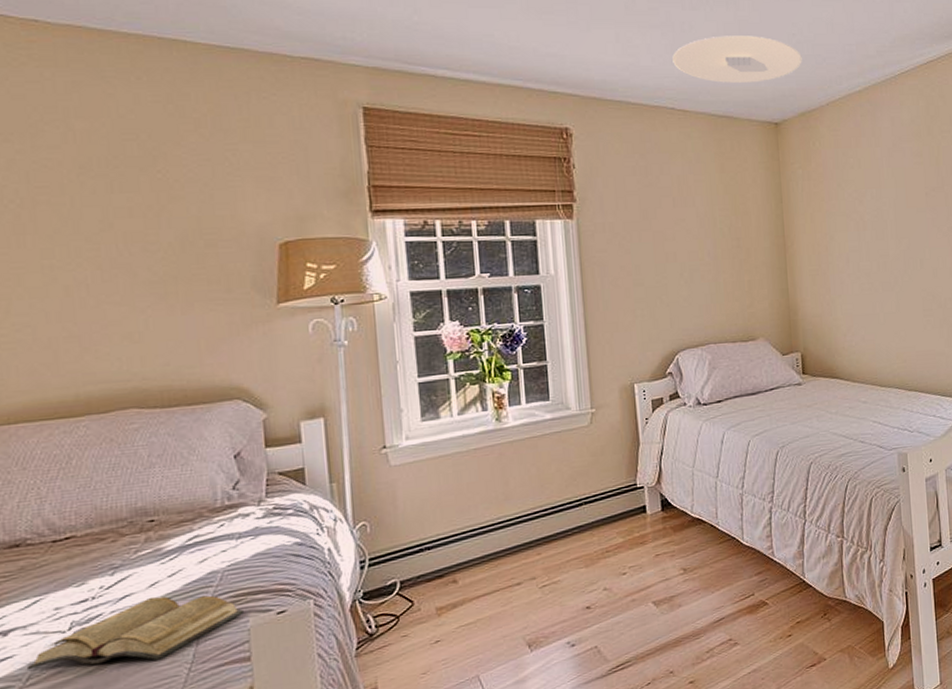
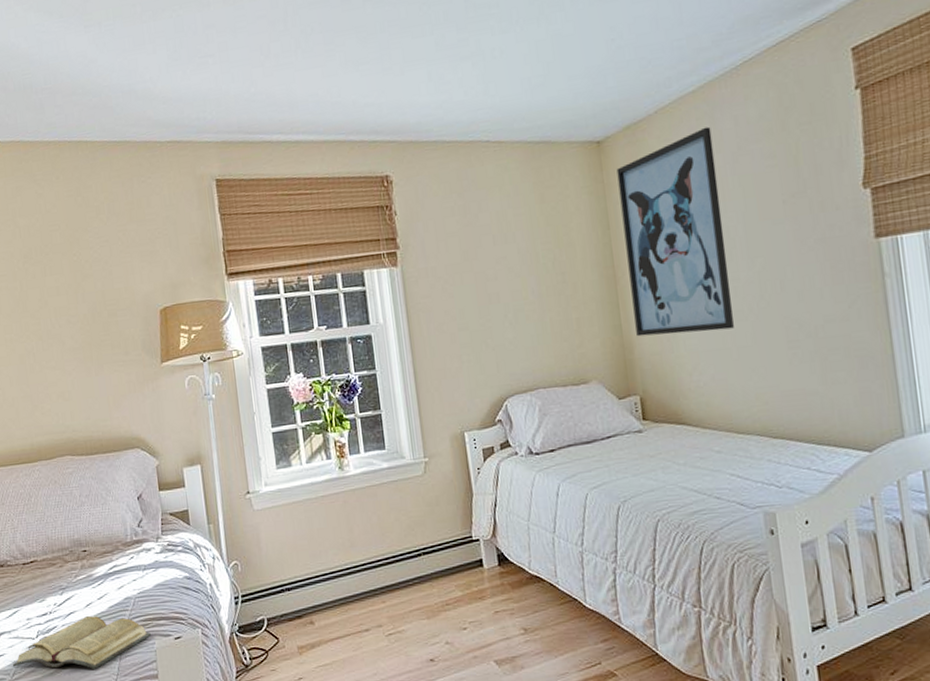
ceiling light: present [672,35,802,84] -> none [484,48,624,107]
wall art: none [791,123,882,300] -> present [616,126,734,337]

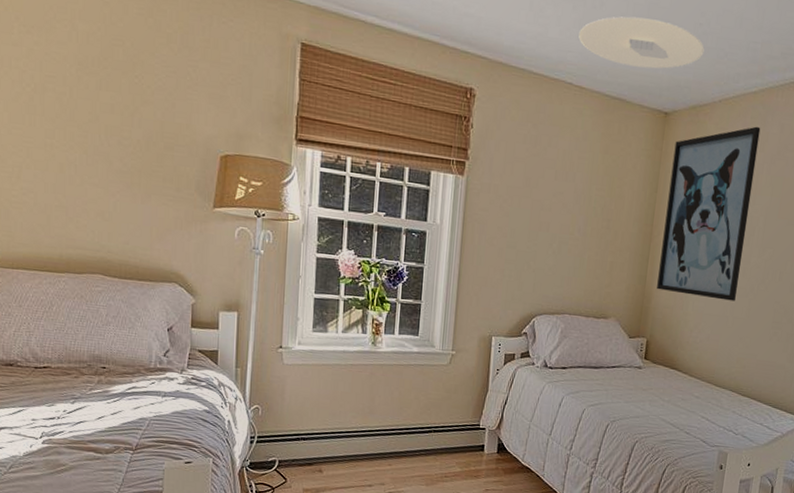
diary: present [12,616,151,670] -> none [10,428,161,478]
ceiling light: none [484,48,624,107] -> present [578,16,705,69]

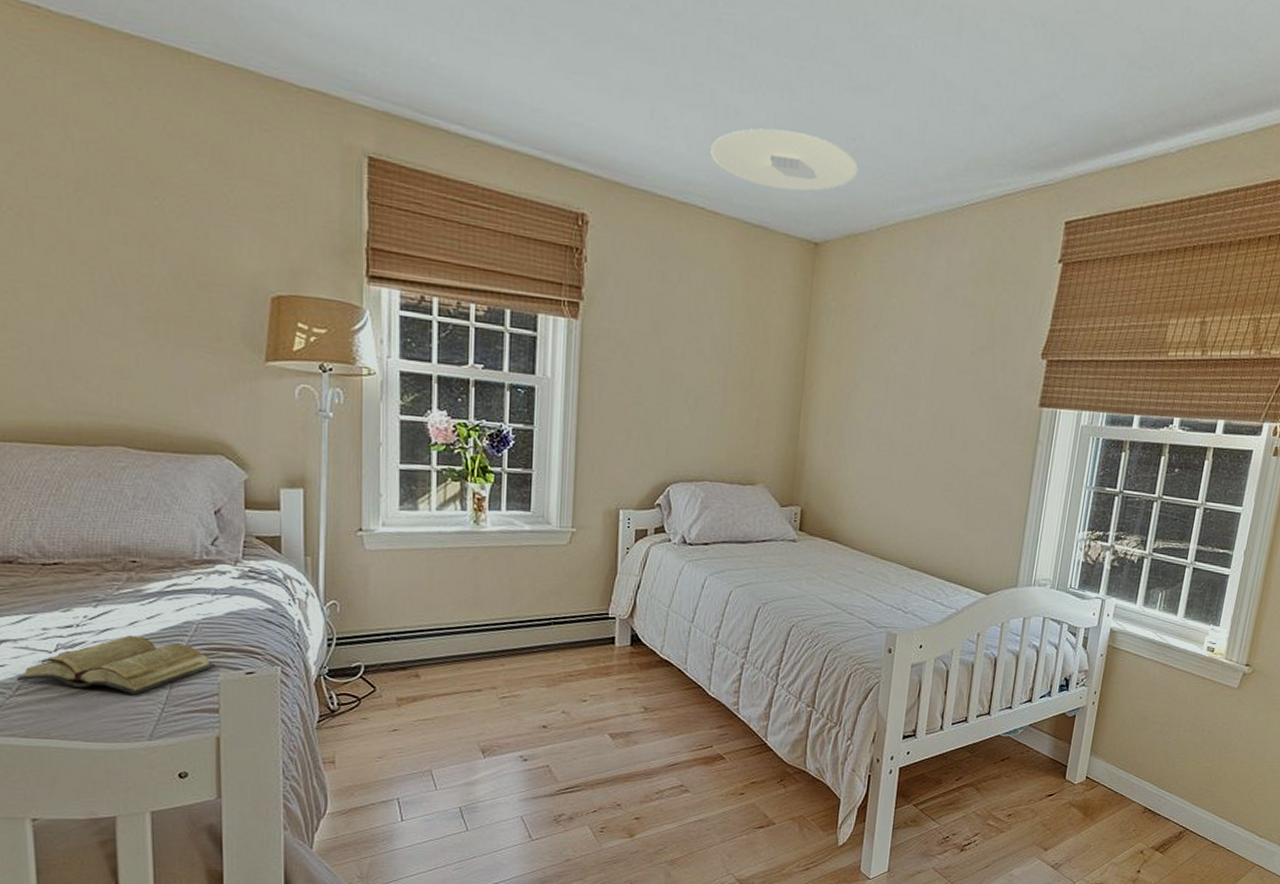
diary: none [10,428,161,478] -> present [16,636,215,696]
wall art: present [657,126,761,301] -> none [811,259,925,462]

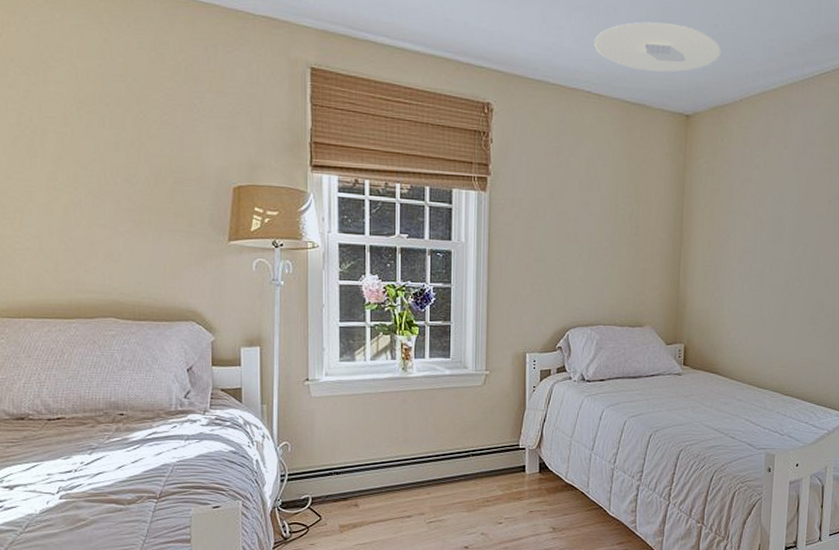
diary: present [16,636,215,696] -> none [25,478,187,530]

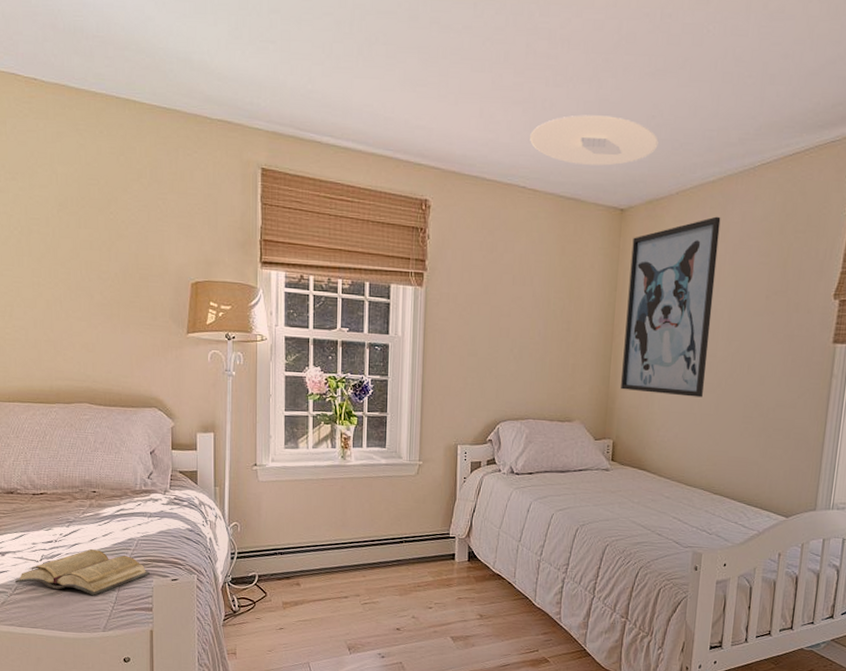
diary: none [25,478,187,530] -> present [14,549,150,597]
wall art: none [691,123,784,300] -> present [621,216,721,398]

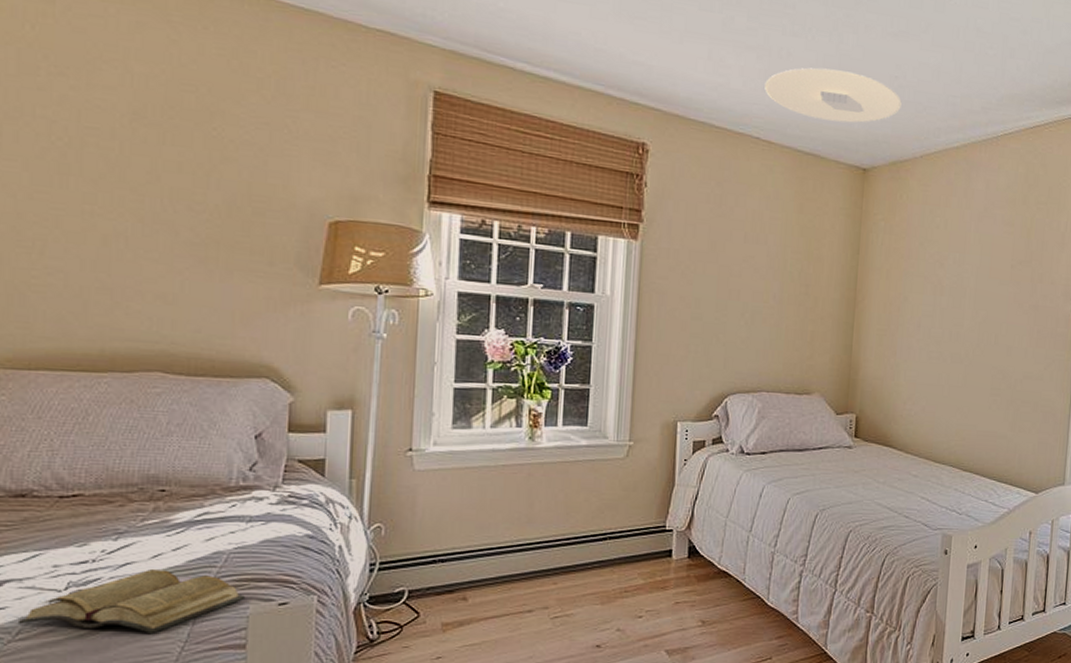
wall art: present [621,216,721,398] -> none [864,182,966,369]

